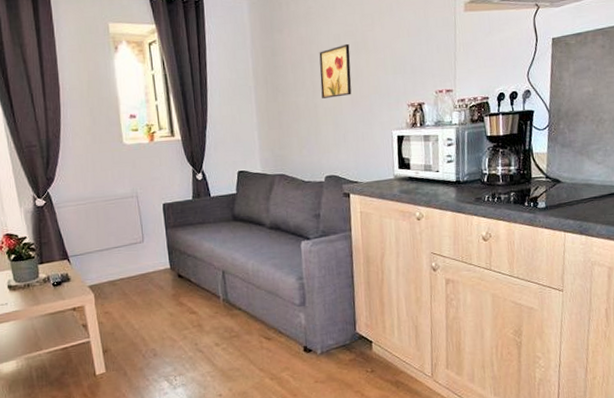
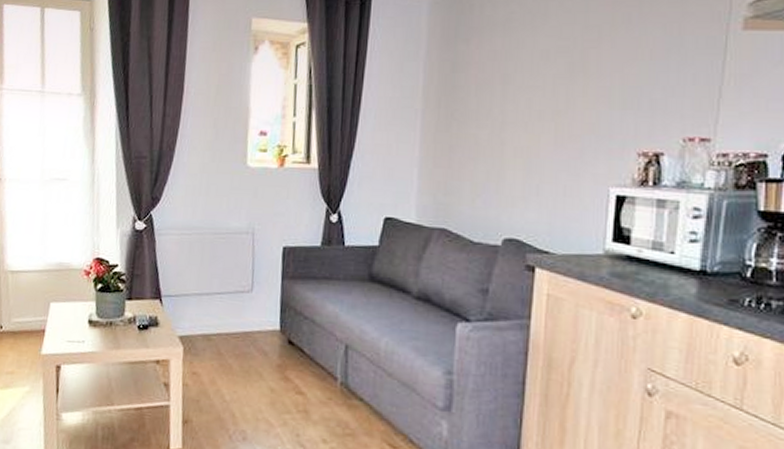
wall art: present [319,43,352,99] -> none [513,63,561,134]

